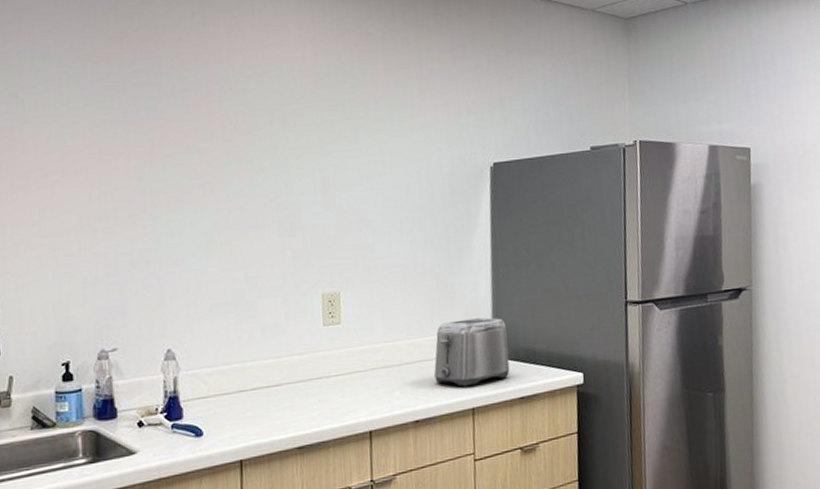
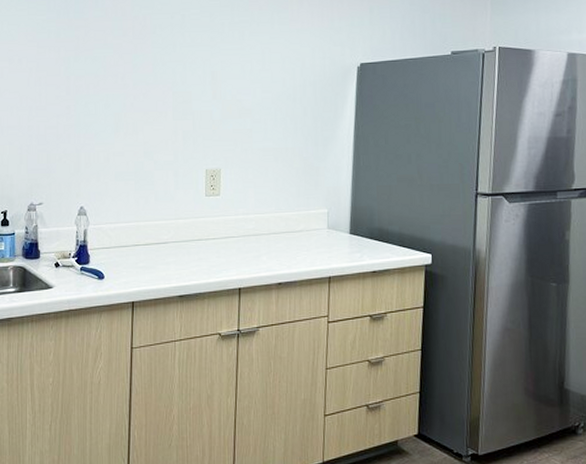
toaster: present [434,317,510,387] -> none [297,199,365,258]

